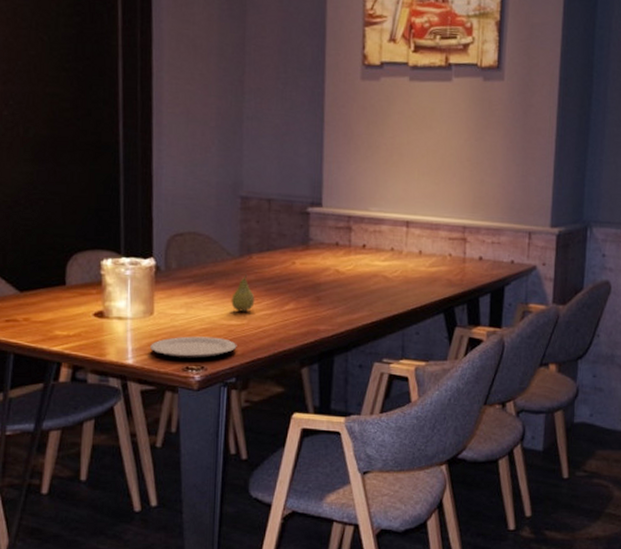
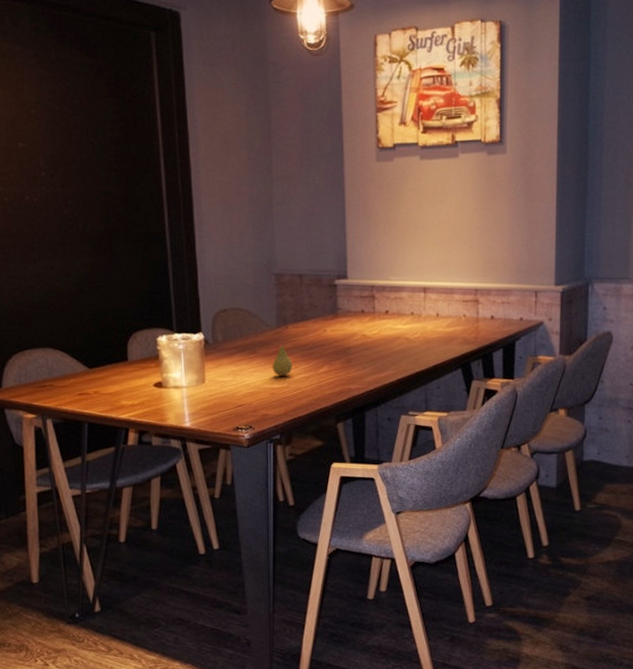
plate: present [149,336,237,359] -> none [203,399,280,420]

